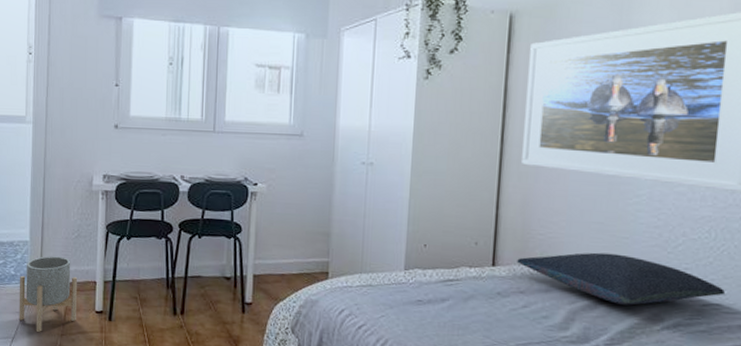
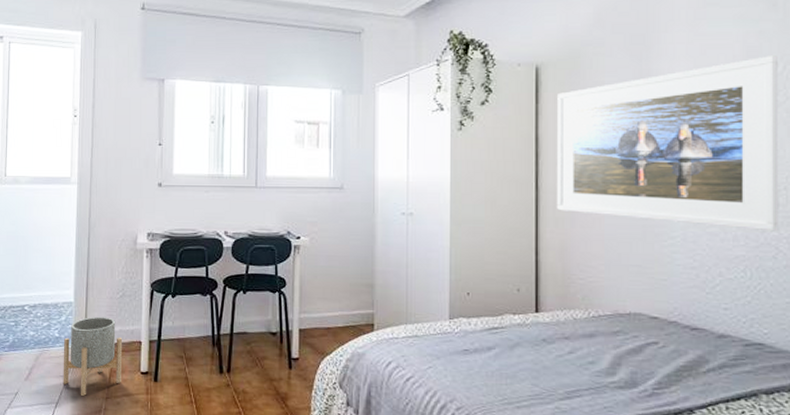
pillow: present [517,252,726,306] -> none [560,295,767,348]

